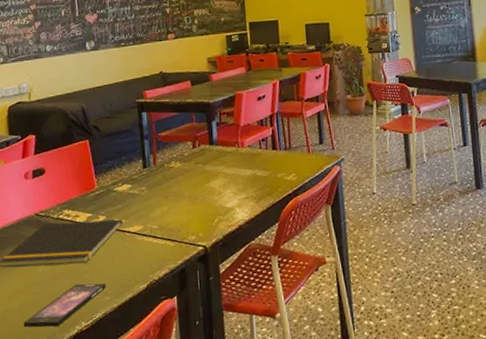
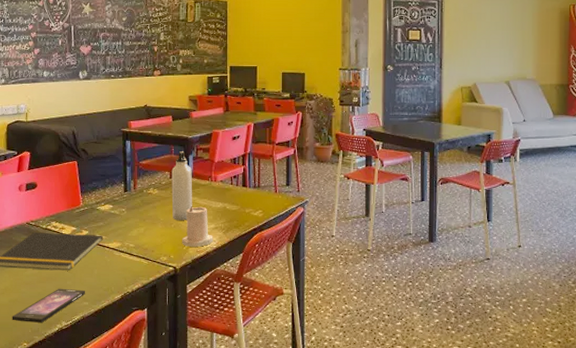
water bottle: none [194,118,220,194] -> present [171,151,193,220]
candle: none [210,176,245,222] -> present [182,206,213,247]

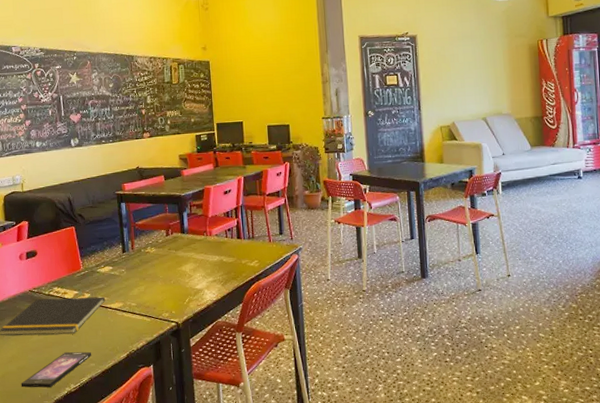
water bottle: present [171,151,193,220] -> none [167,209,190,276]
candle: present [182,206,213,247] -> none [182,262,213,301]

